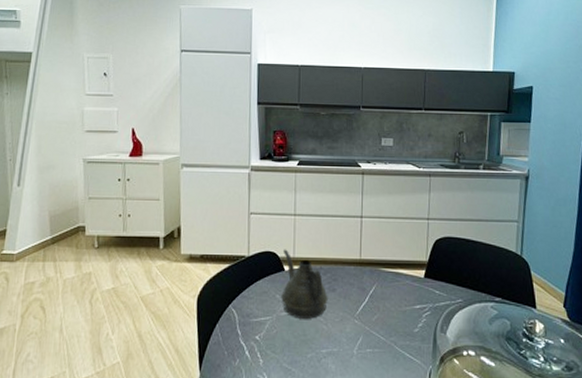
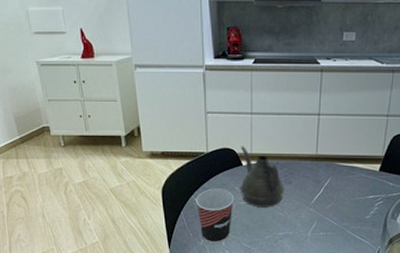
cup: none [233,297,276,365] -> present [196,188,235,245]

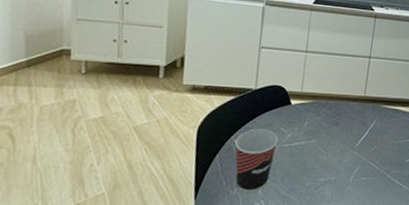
teapot: present [240,146,284,207] -> none [285,84,331,150]

